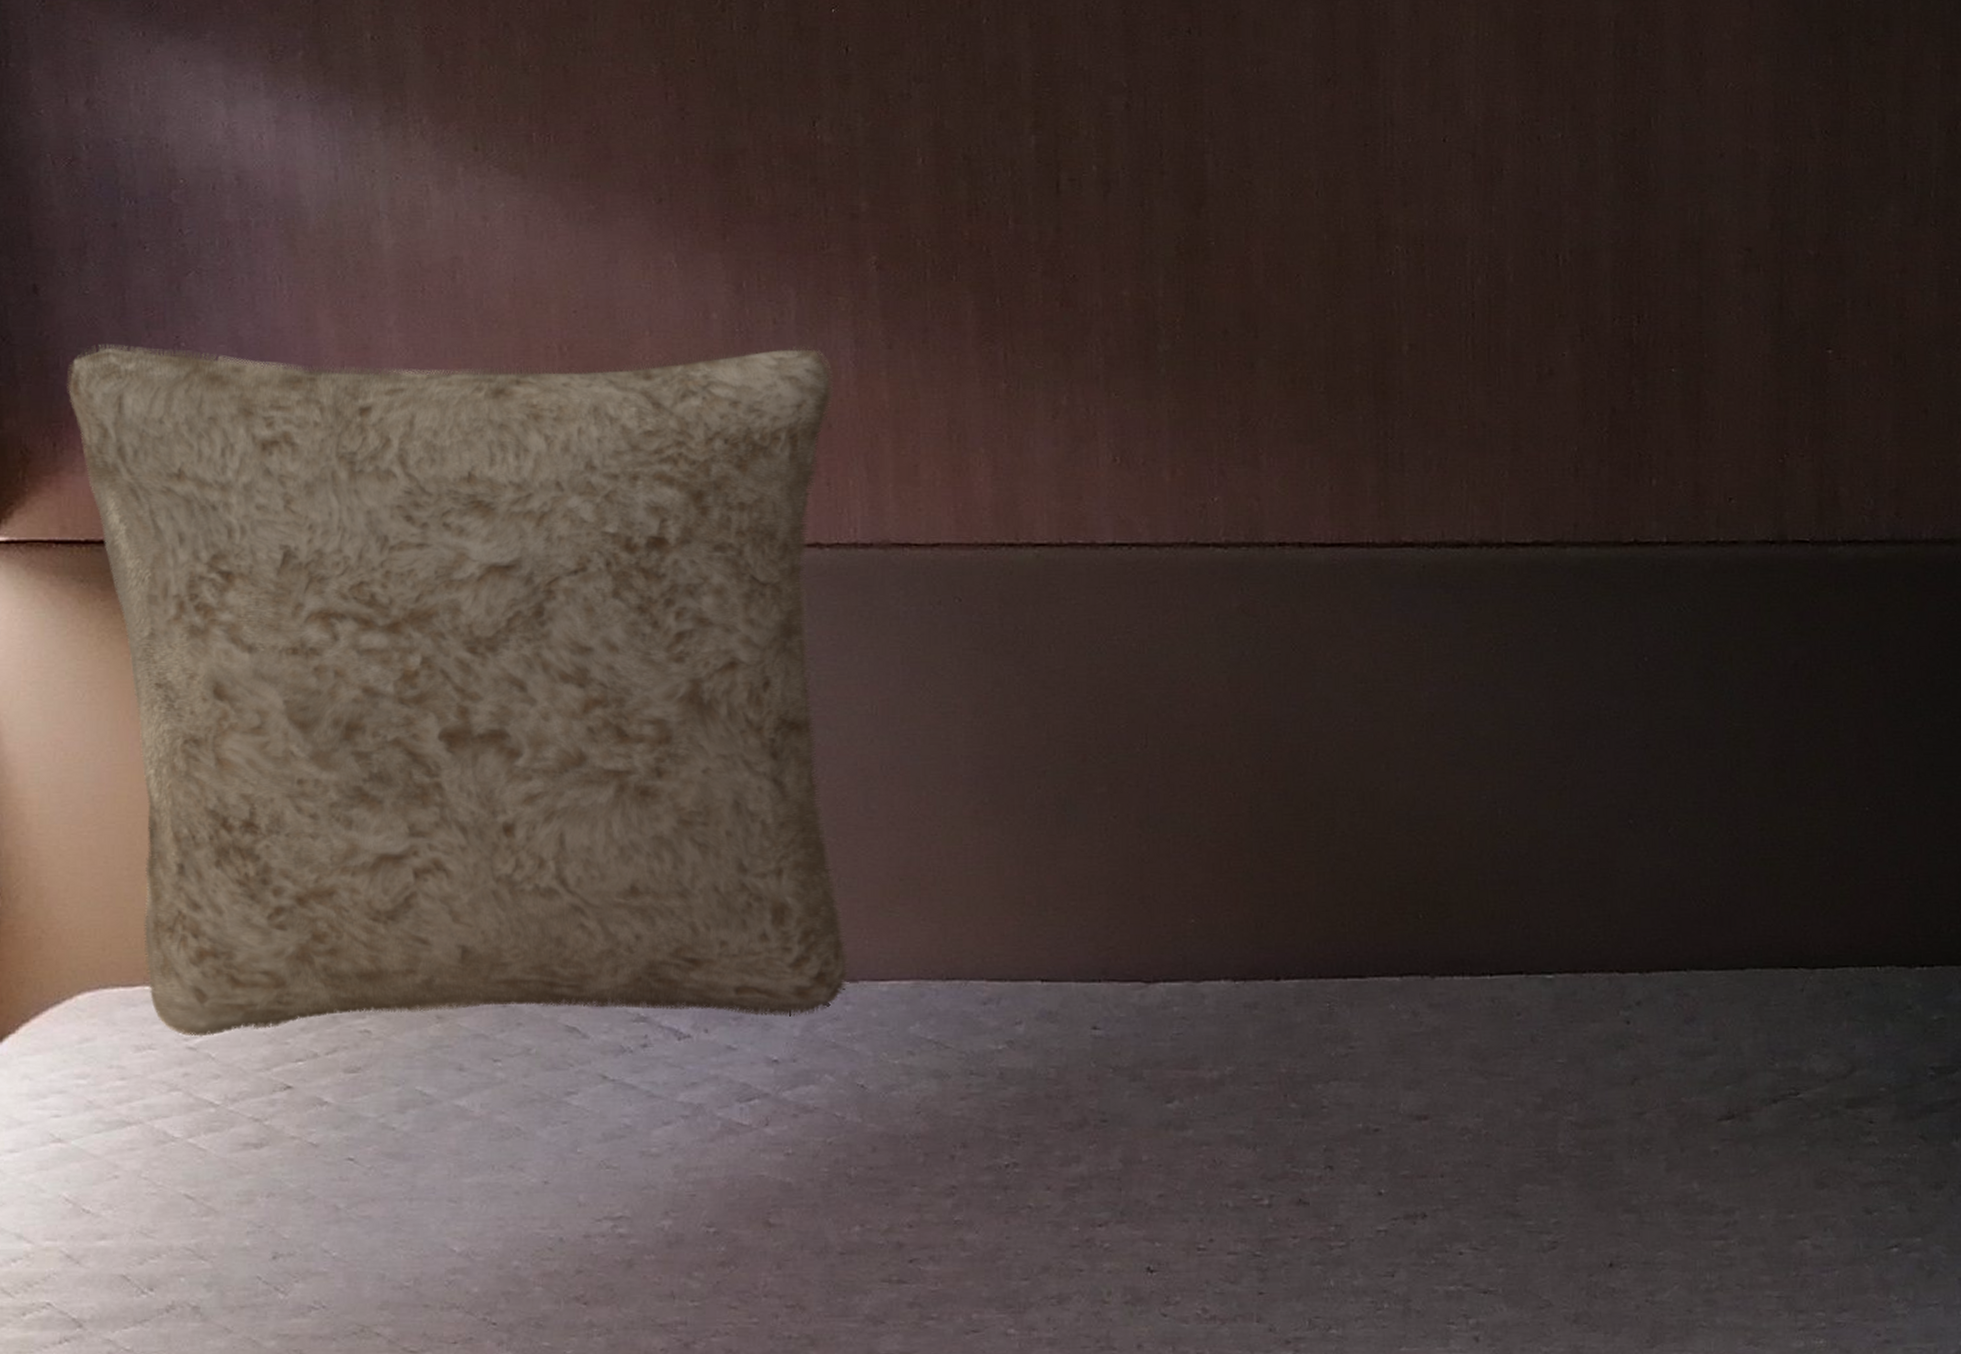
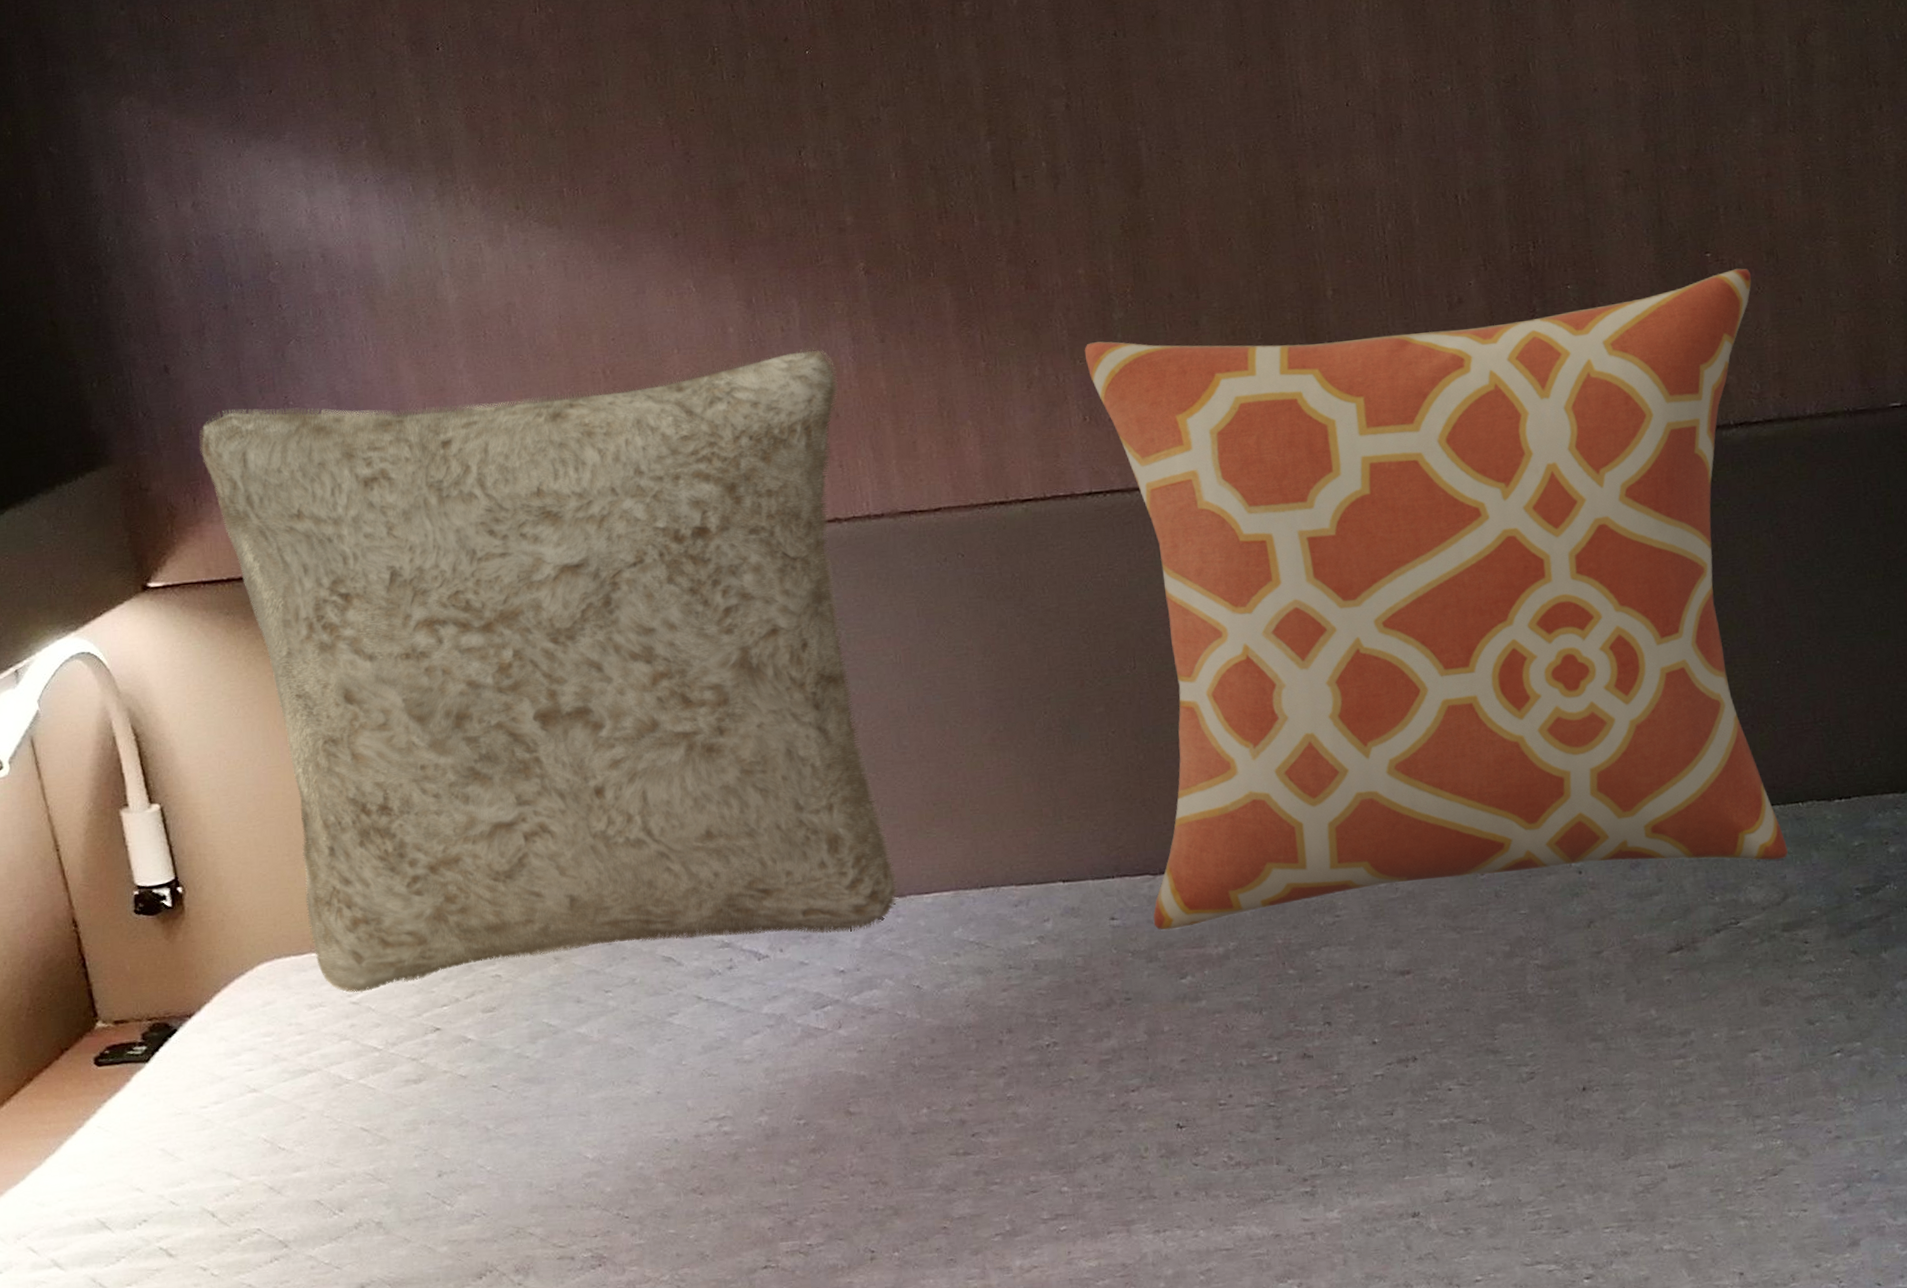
pillow: none [1121,370,1875,1046] -> present [1084,268,1788,930]

